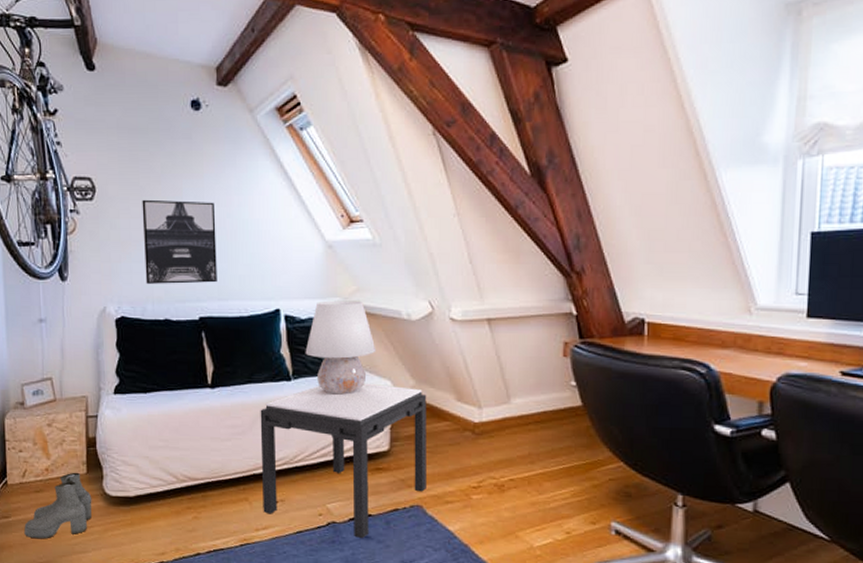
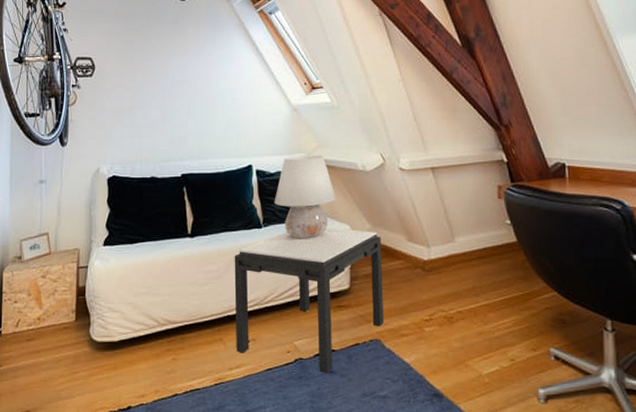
boots: present [24,472,92,539] -> none [14,320,79,386]
wall art: present [142,199,217,284] -> none [134,74,198,146]

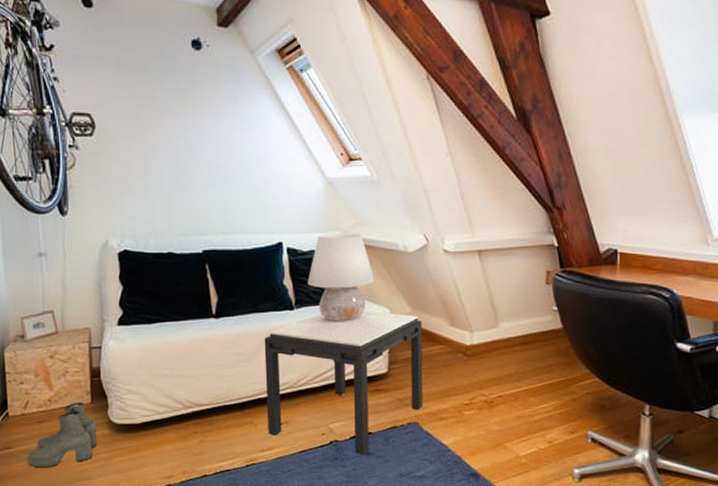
boots: none [14,320,79,386] -> present [27,402,97,468]

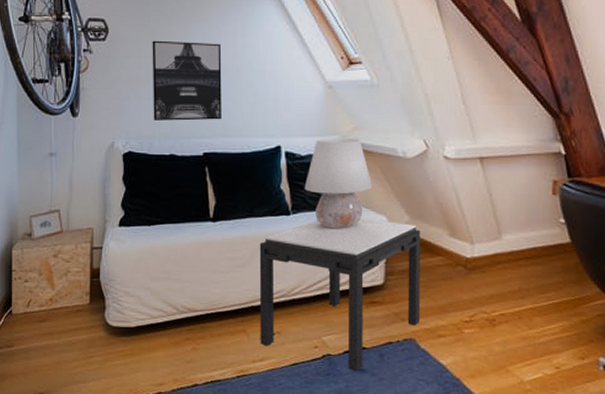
boots: present [27,402,97,468] -> none [26,302,94,369]
wall art: none [143,136,220,218] -> present [152,40,222,121]

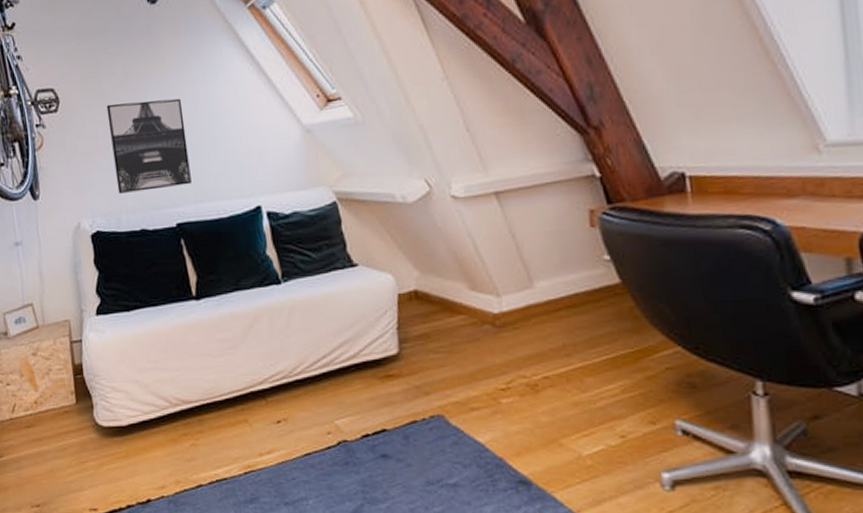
side table: present [259,218,421,372] -> none [251,278,446,458]
table lamp: present [304,138,373,229] -> none [293,187,372,295]

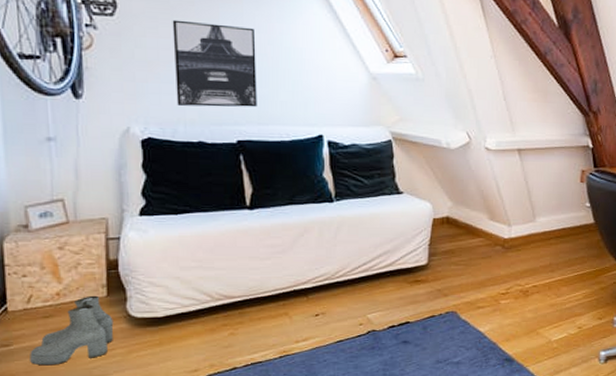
boots: none [18,403,85,478] -> present [30,295,114,366]

